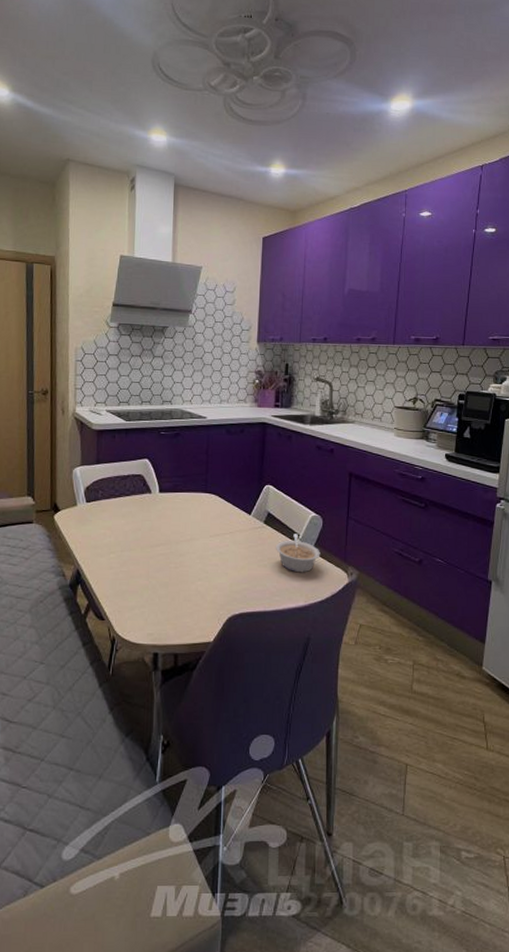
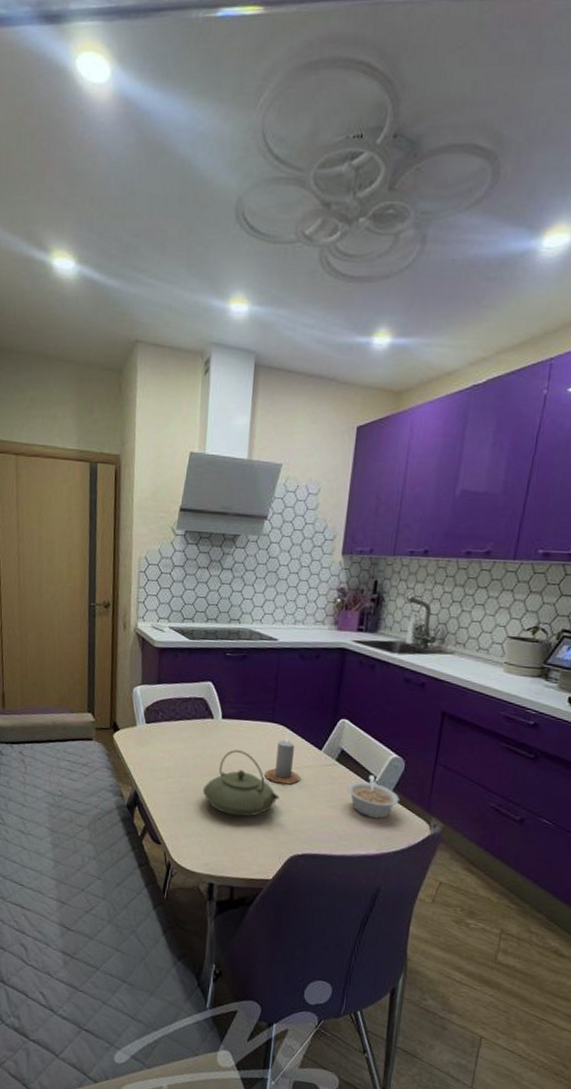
teapot: none [143,521,216,584] -> present [202,749,280,817]
candle: none [201,499,234,549] -> present [264,730,301,785]

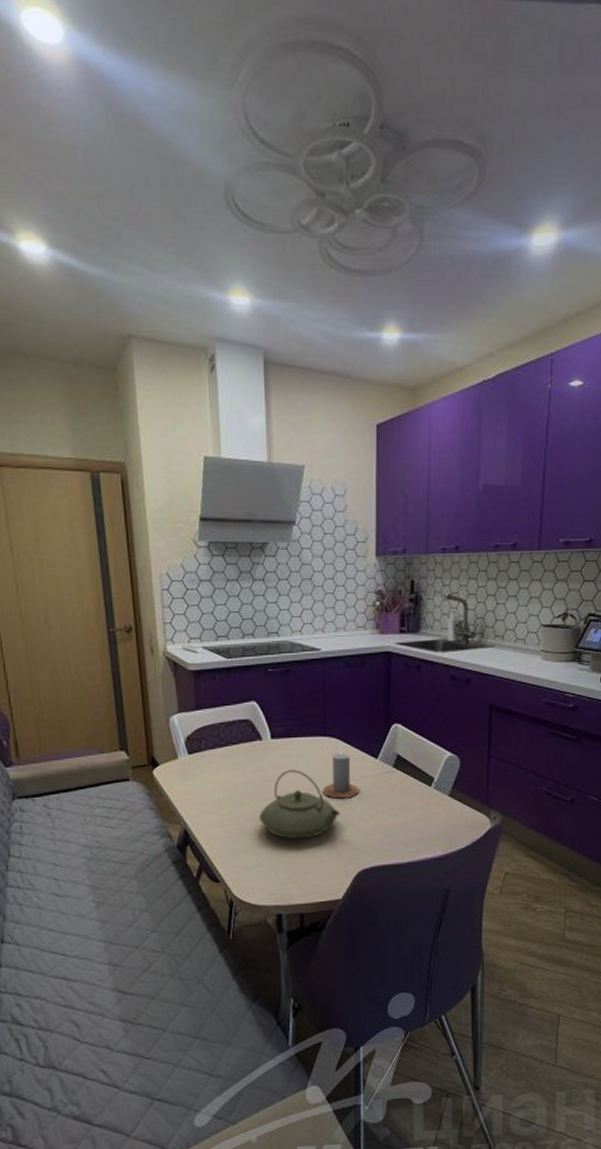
legume: present [347,775,400,819] -> none [407,777,459,820]

